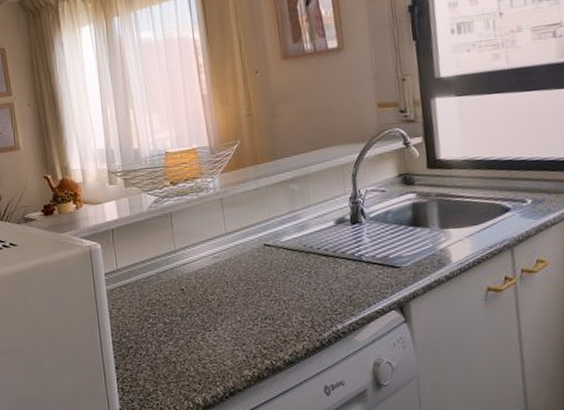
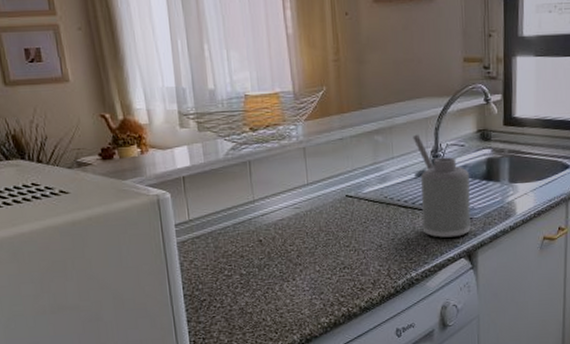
soap dispenser: none [329,181,400,289] -> present [413,134,471,239]

